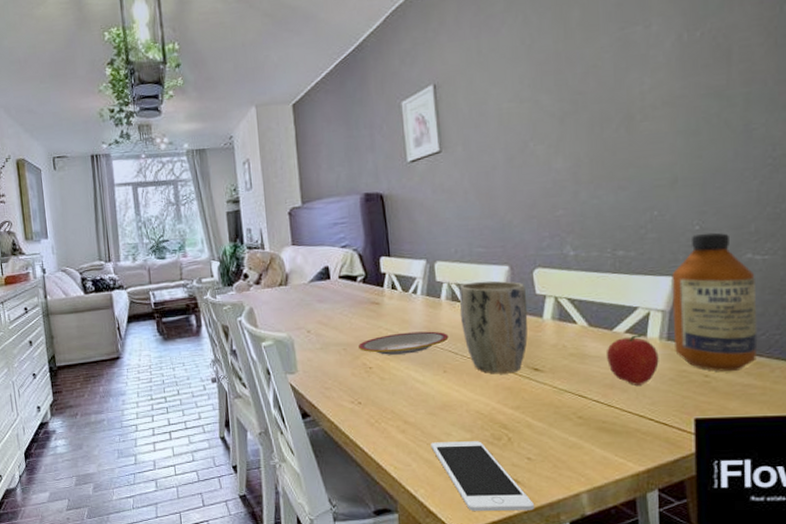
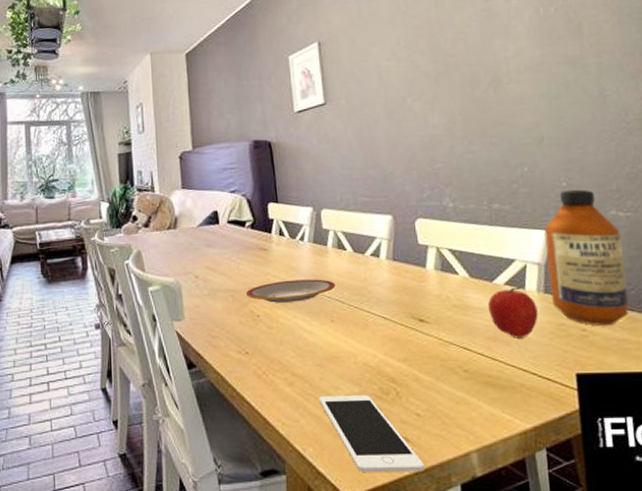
plant pot: present [459,280,528,374] -> none [345,229,412,325]

